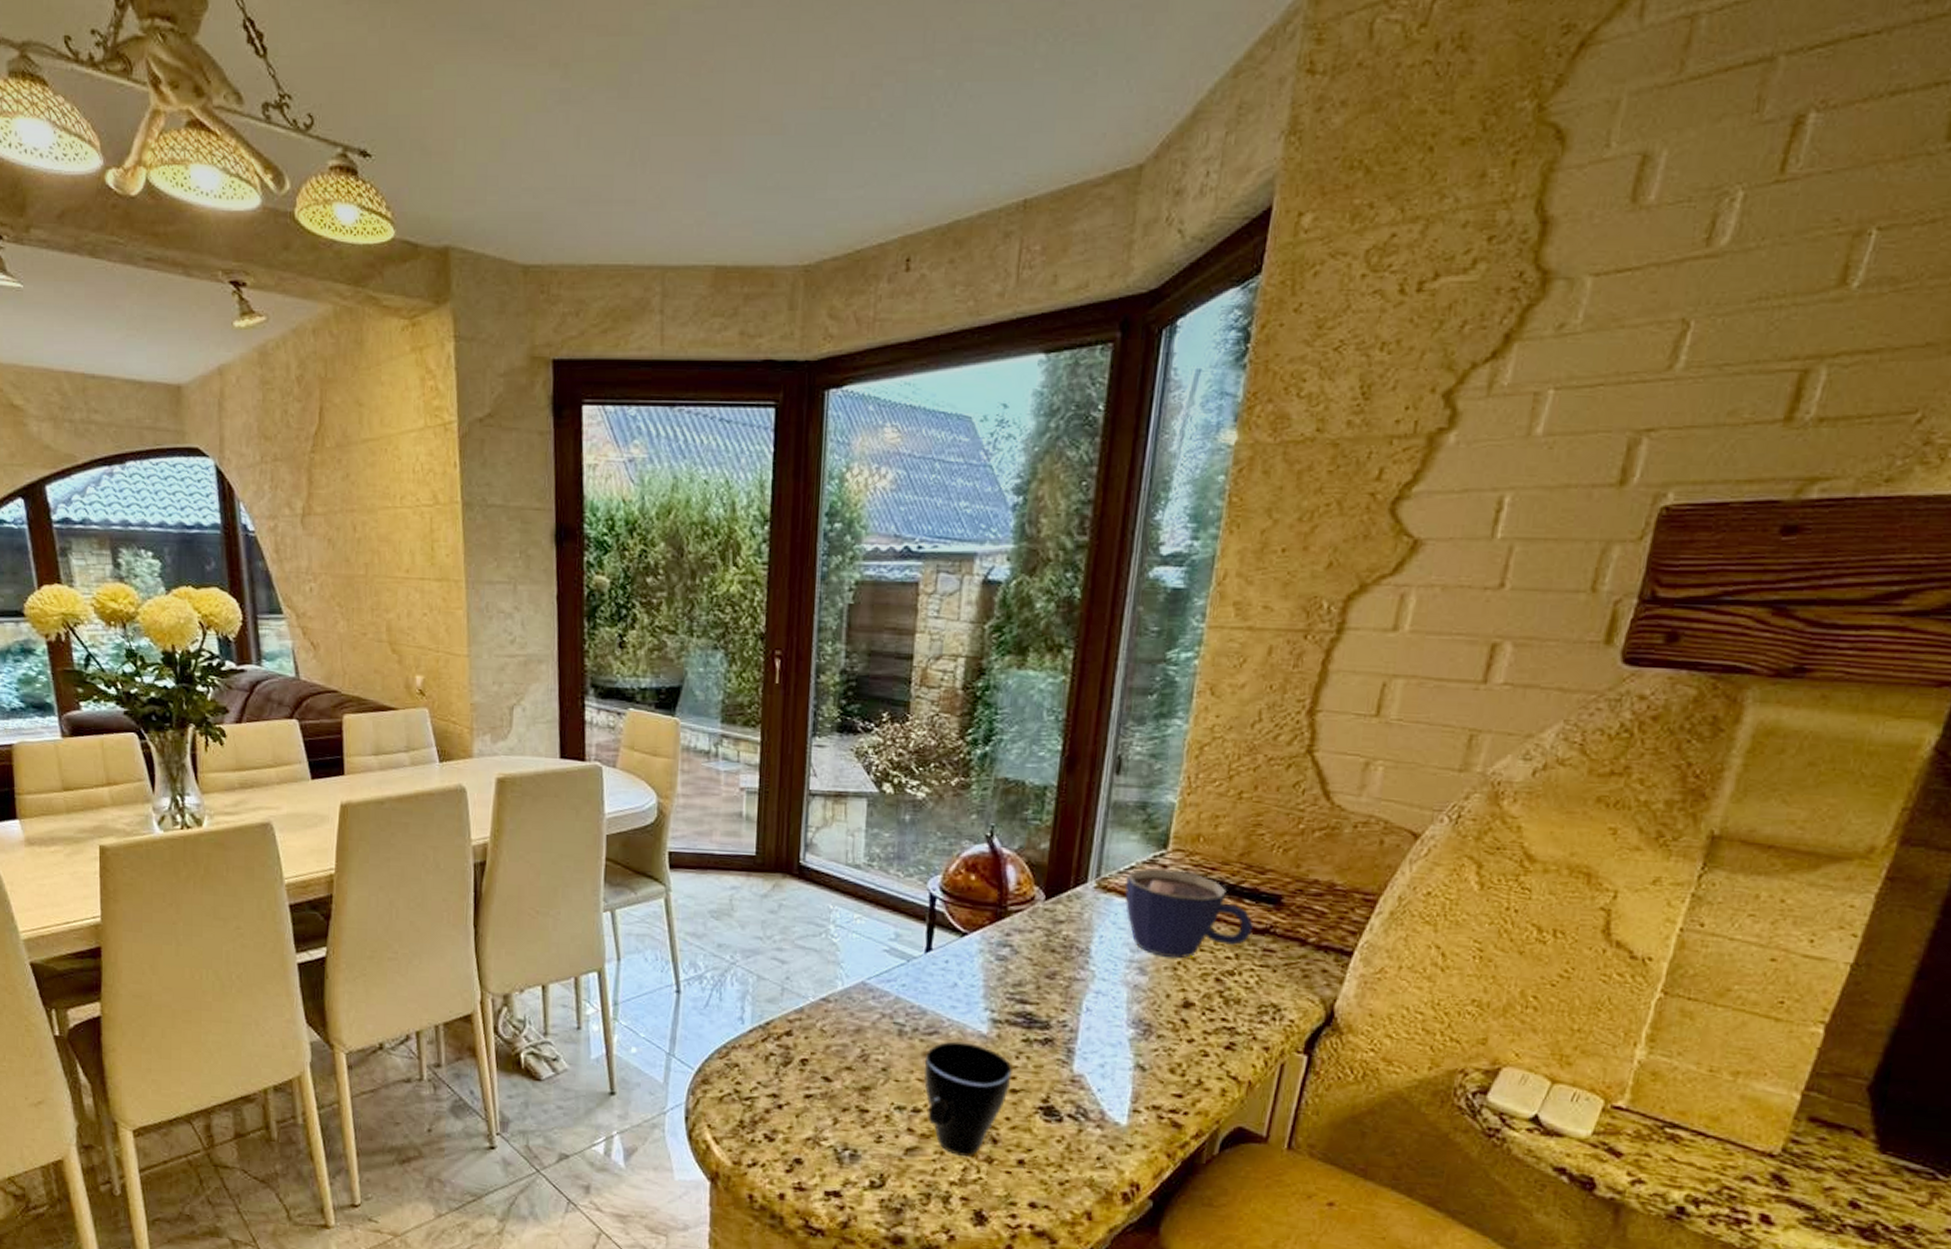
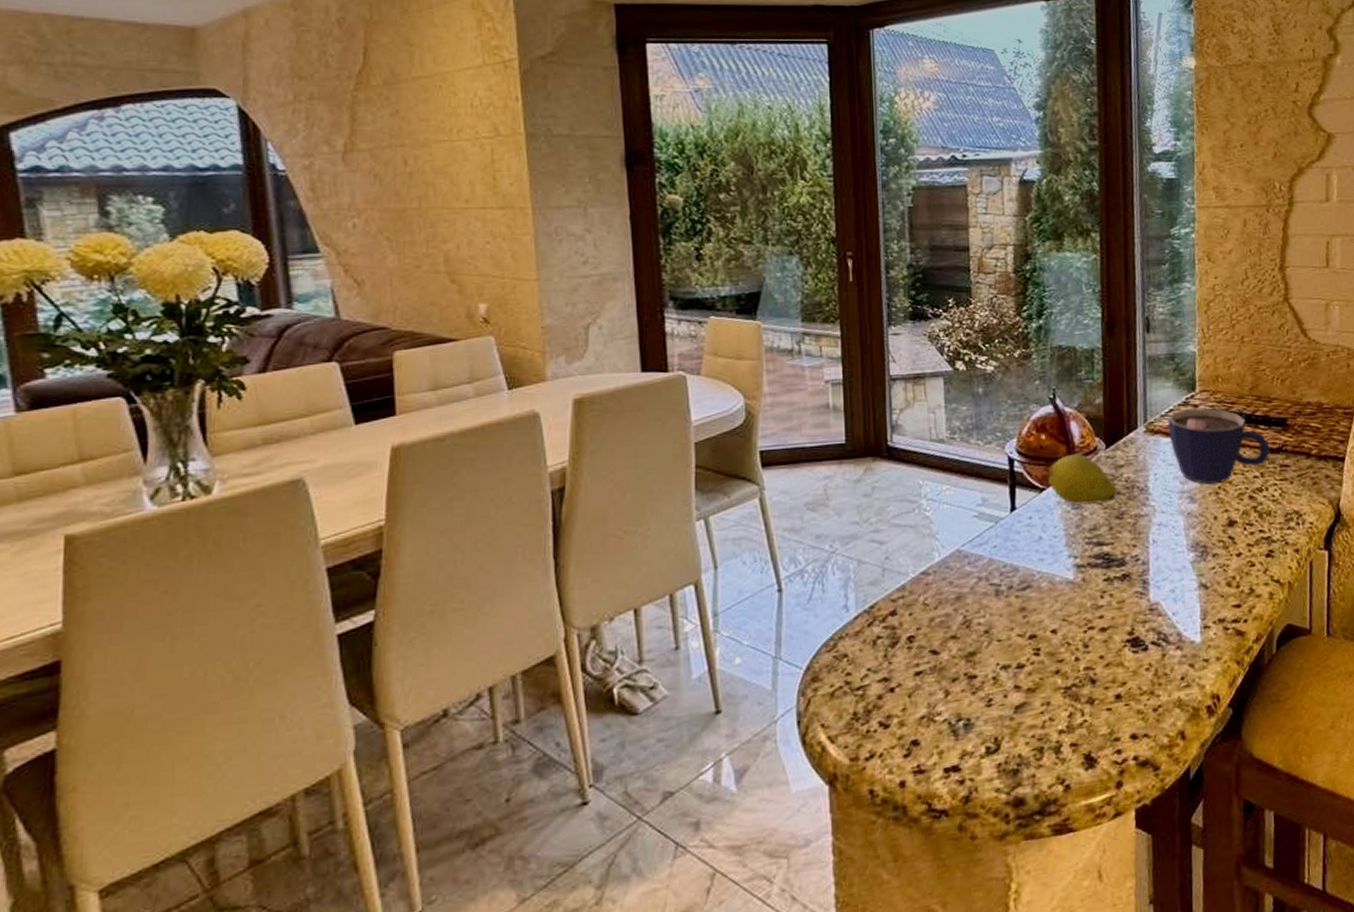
cup: present [923,1041,1012,1158] -> none [1022,590,1100,703]
fruit: none [972,901,1055,971] -> present [1048,454,1122,512]

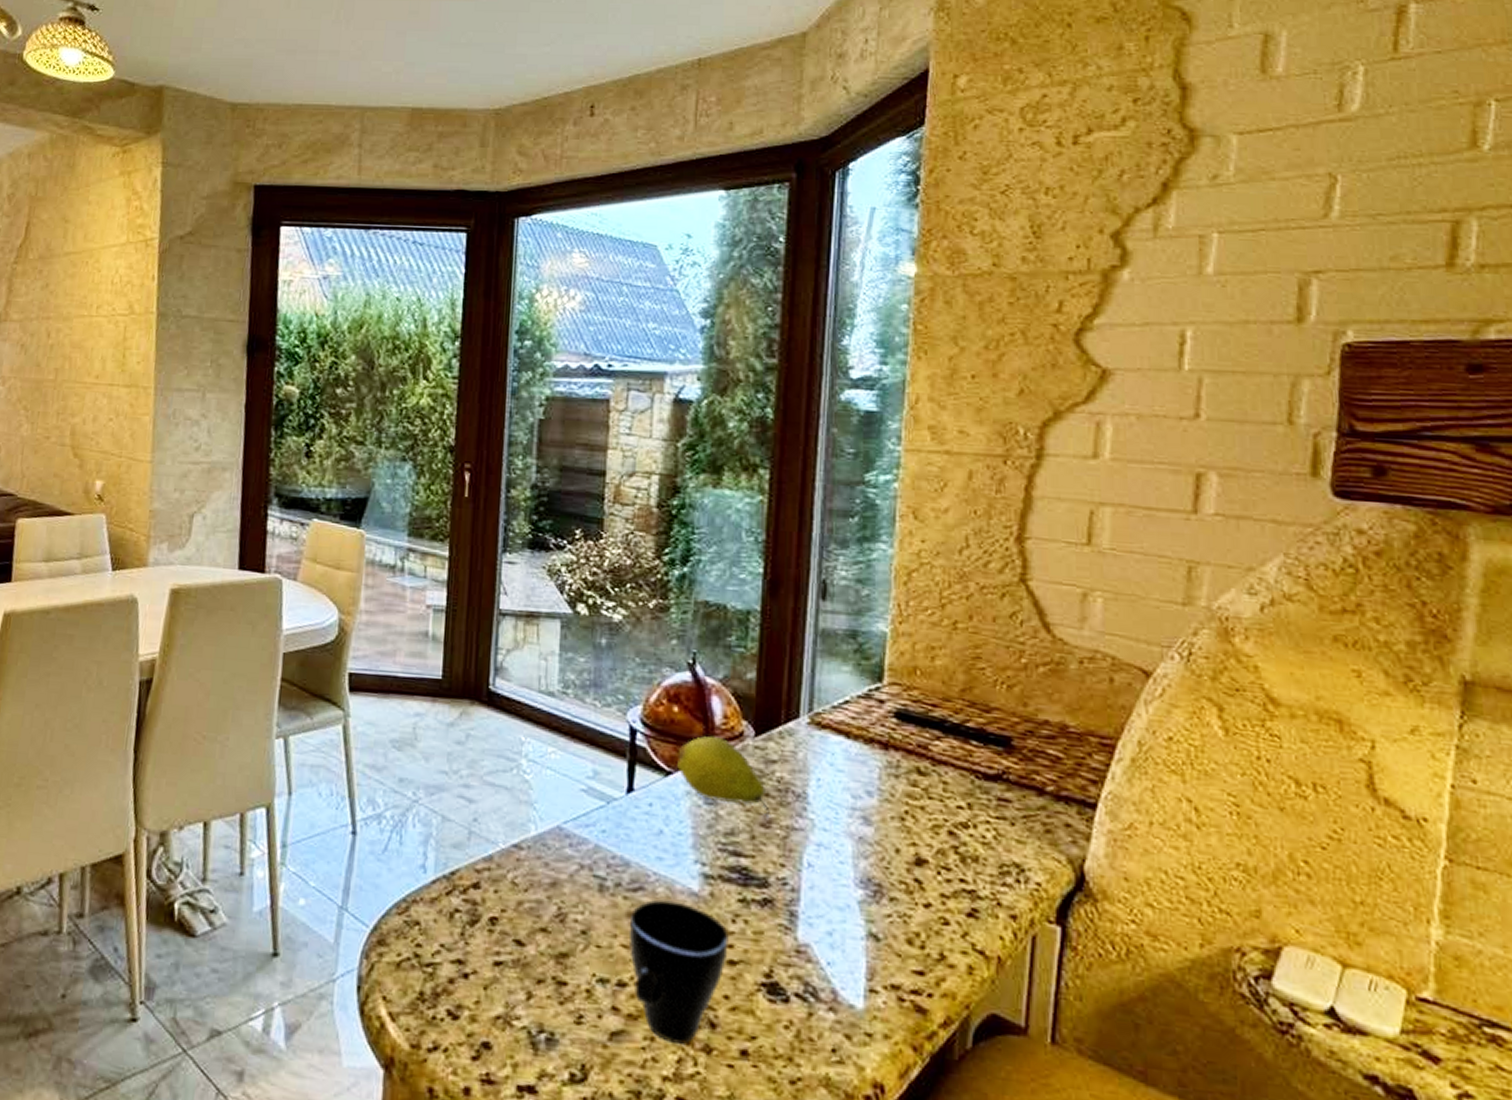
cup: none [1022,590,1100,703] -> present [628,899,729,1046]
cup: present [1167,407,1270,484] -> none [840,702,984,808]

